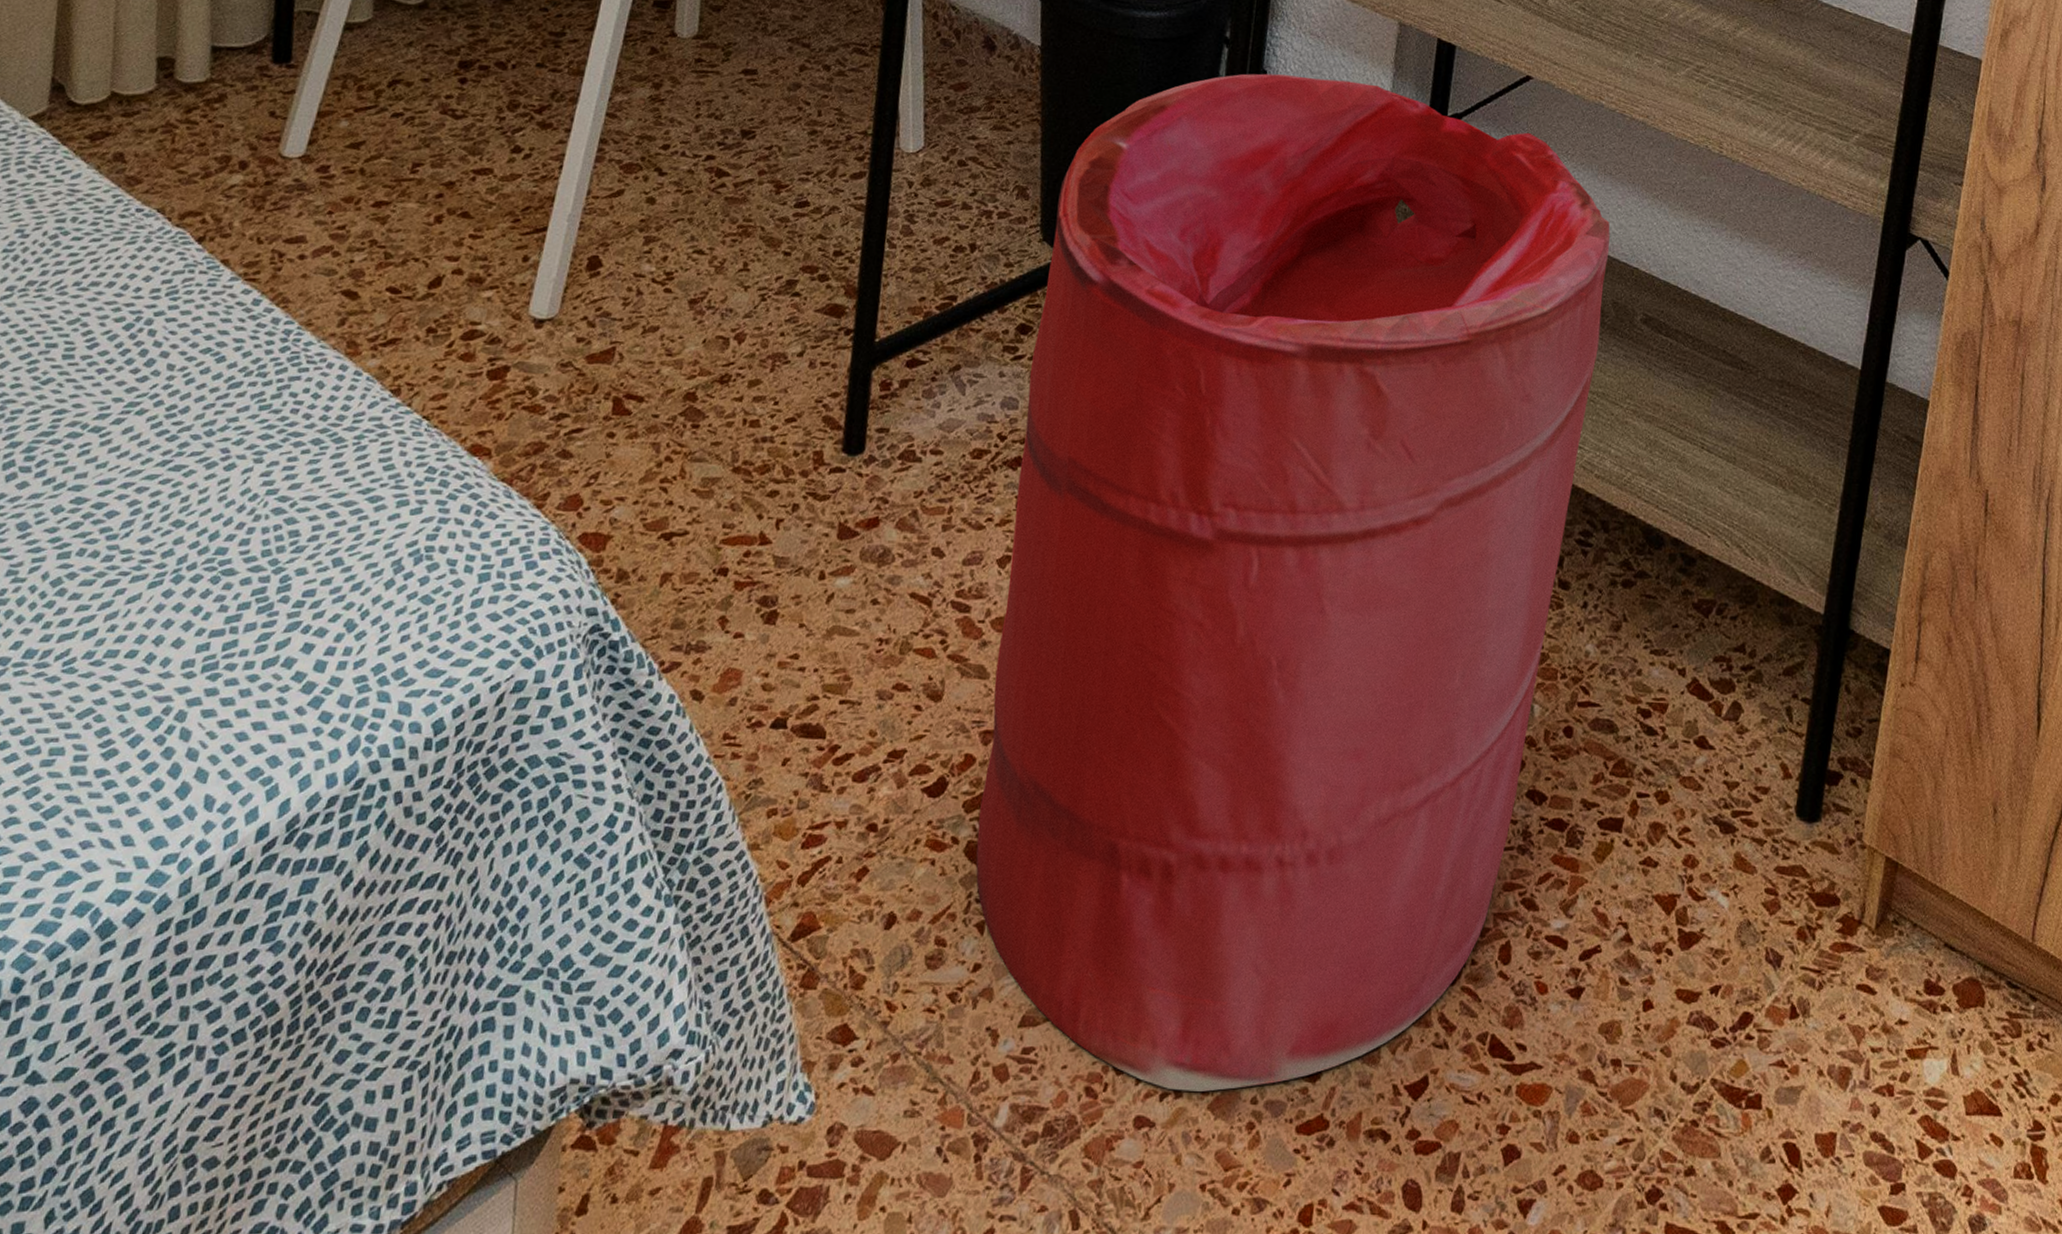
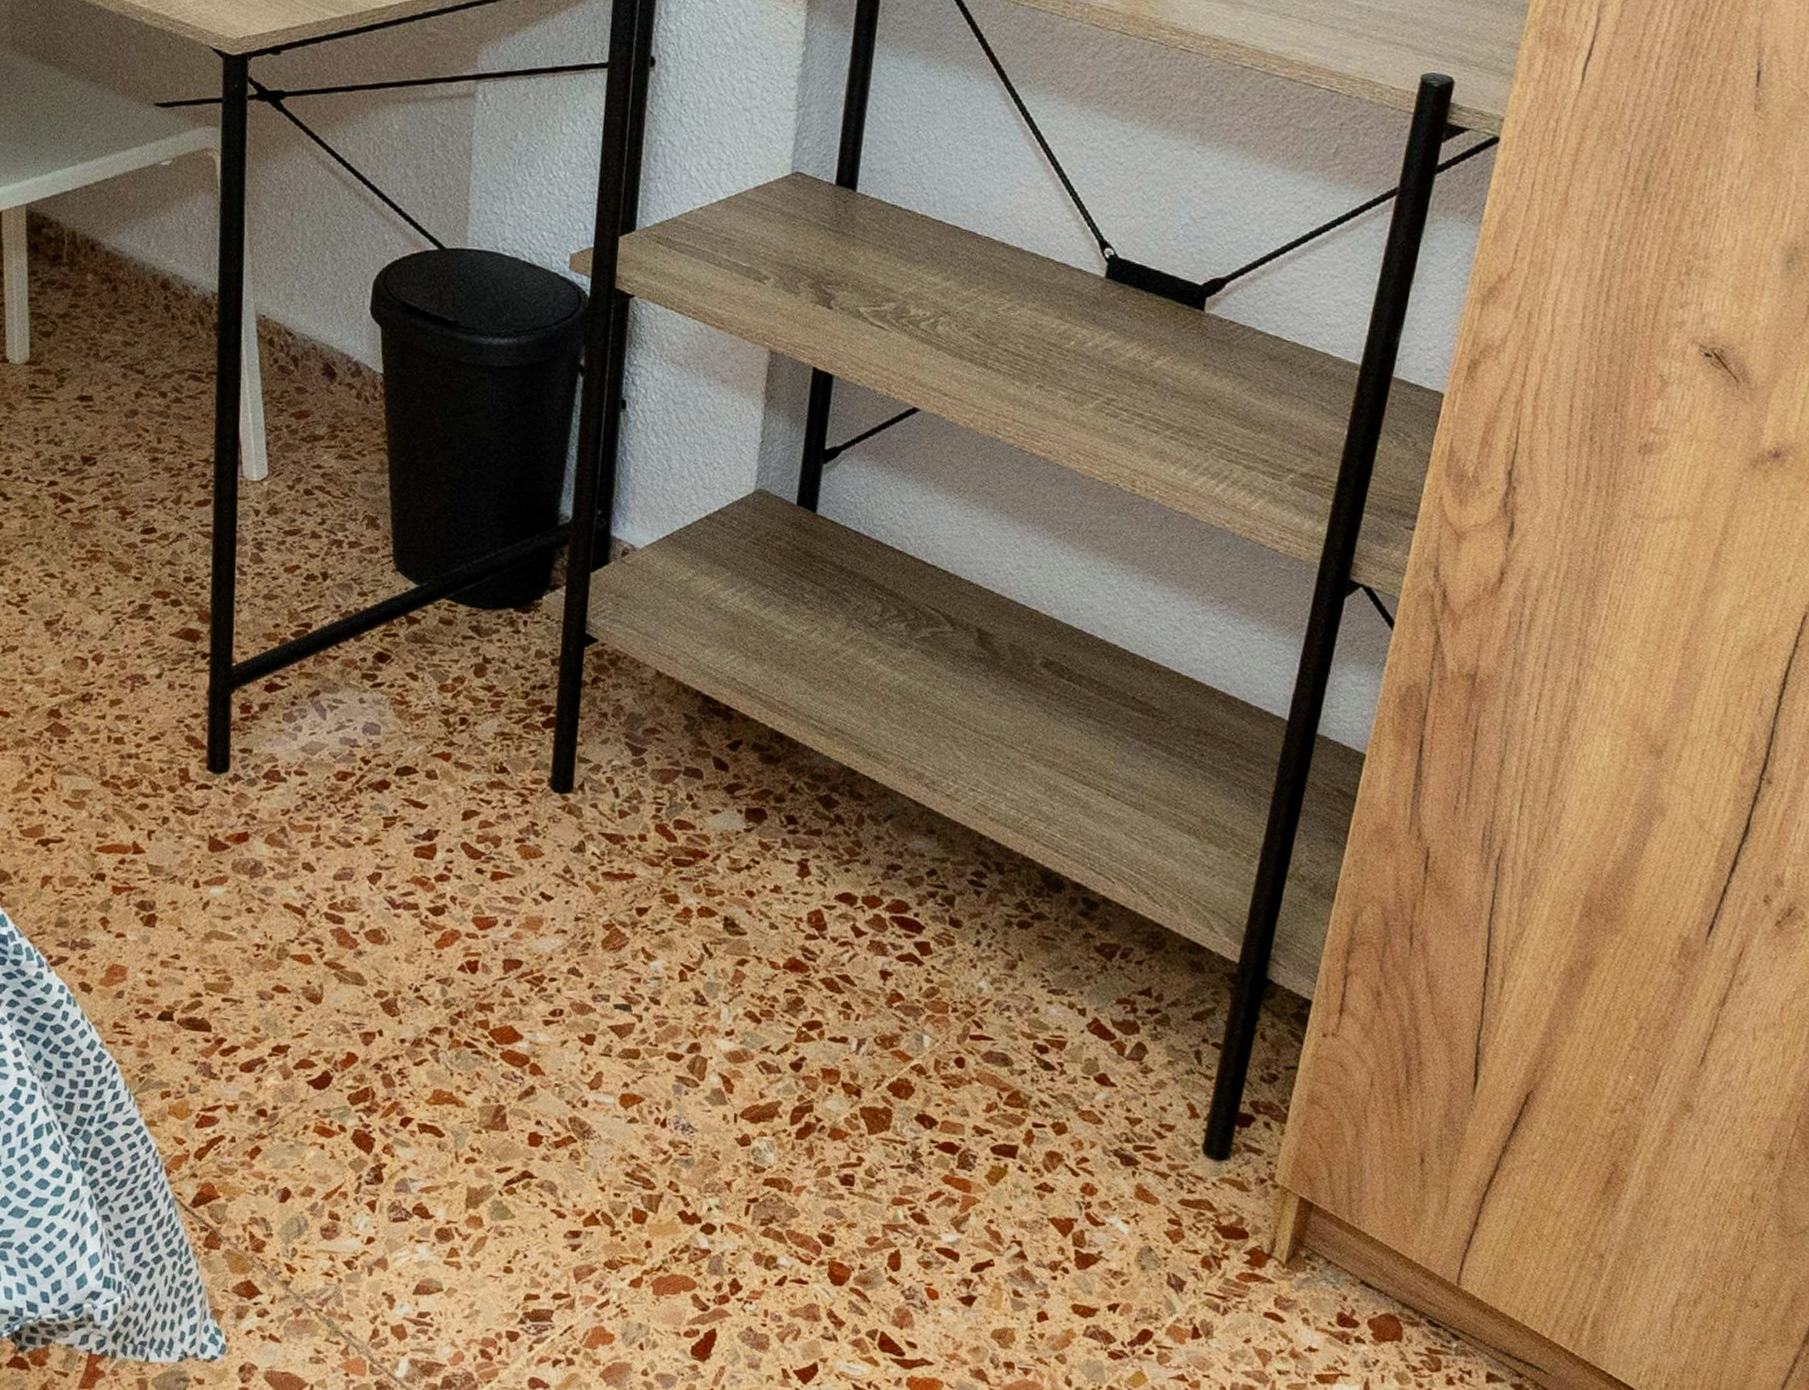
laundry hamper: present [976,73,1611,1092] -> none [363,403,1007,1362]

